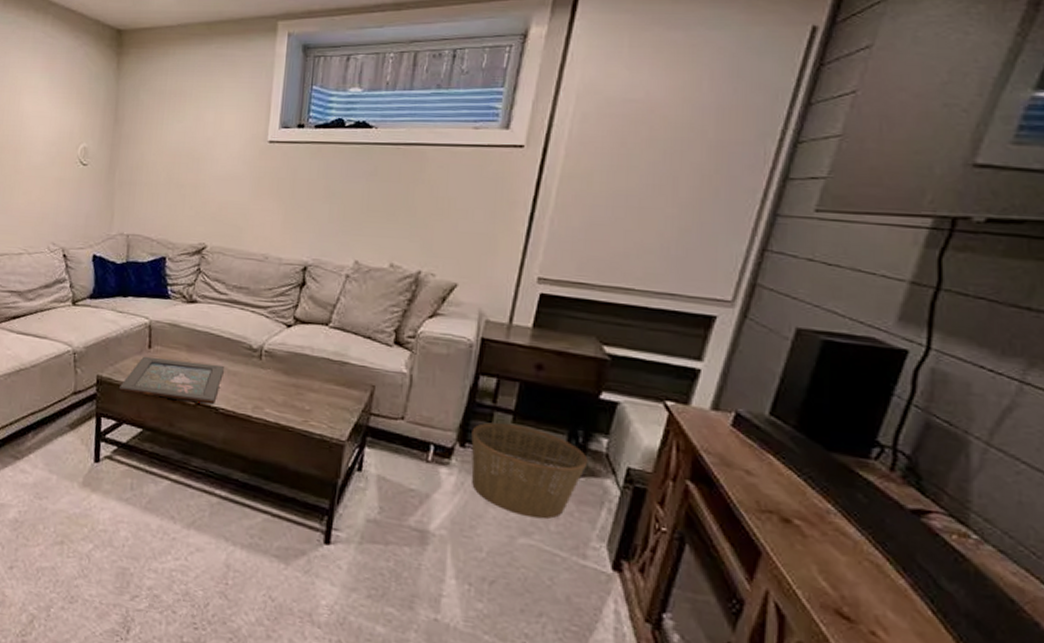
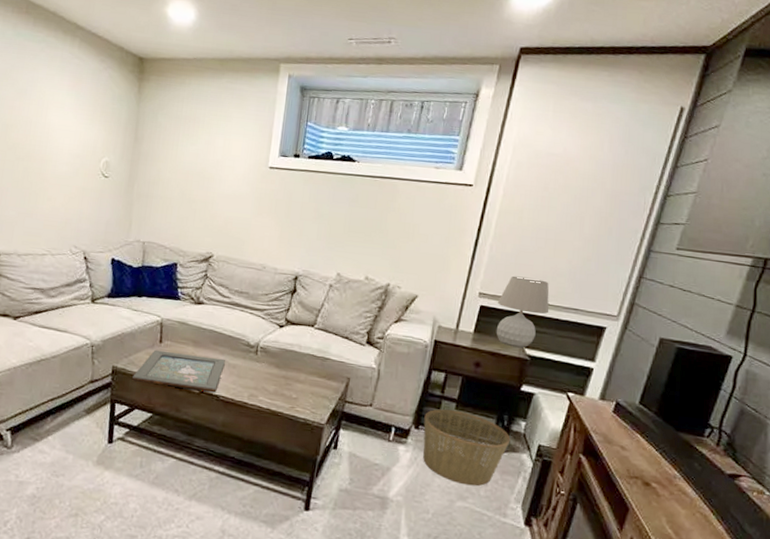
table lamp: none [562,255,635,345] -> present [496,276,549,348]

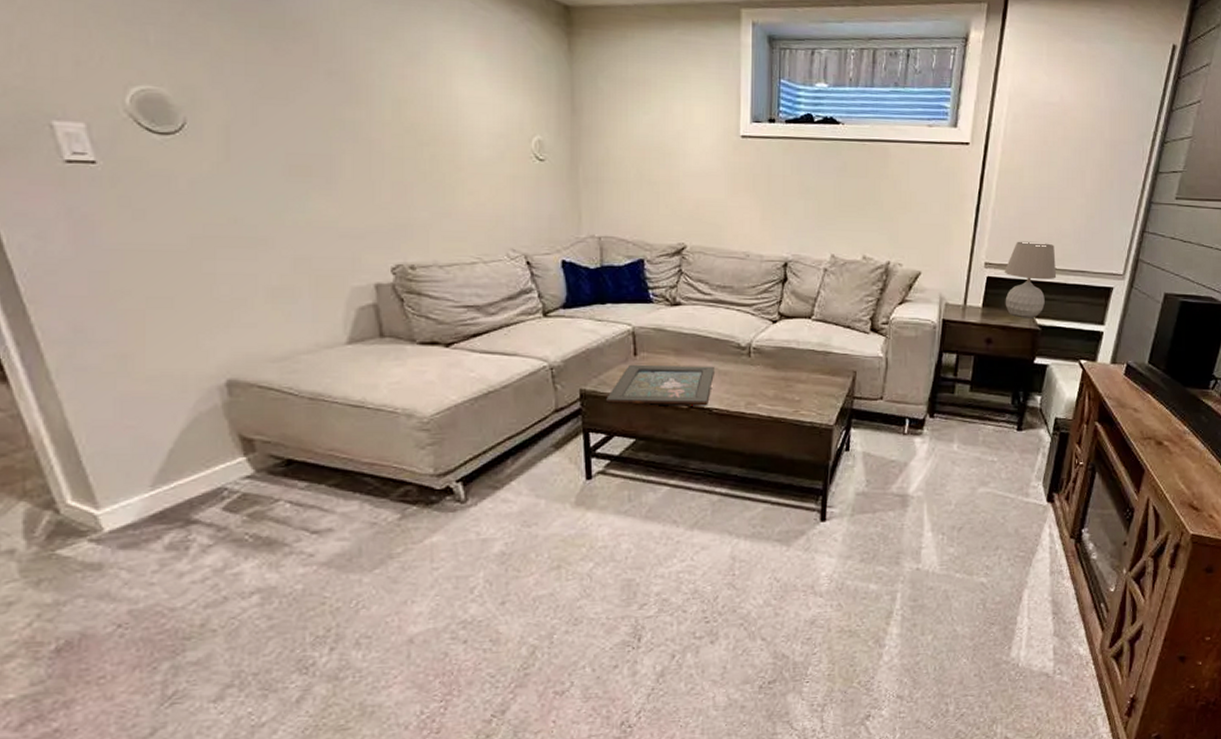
basket: present [423,409,511,486] -> none [939,392,1027,470]

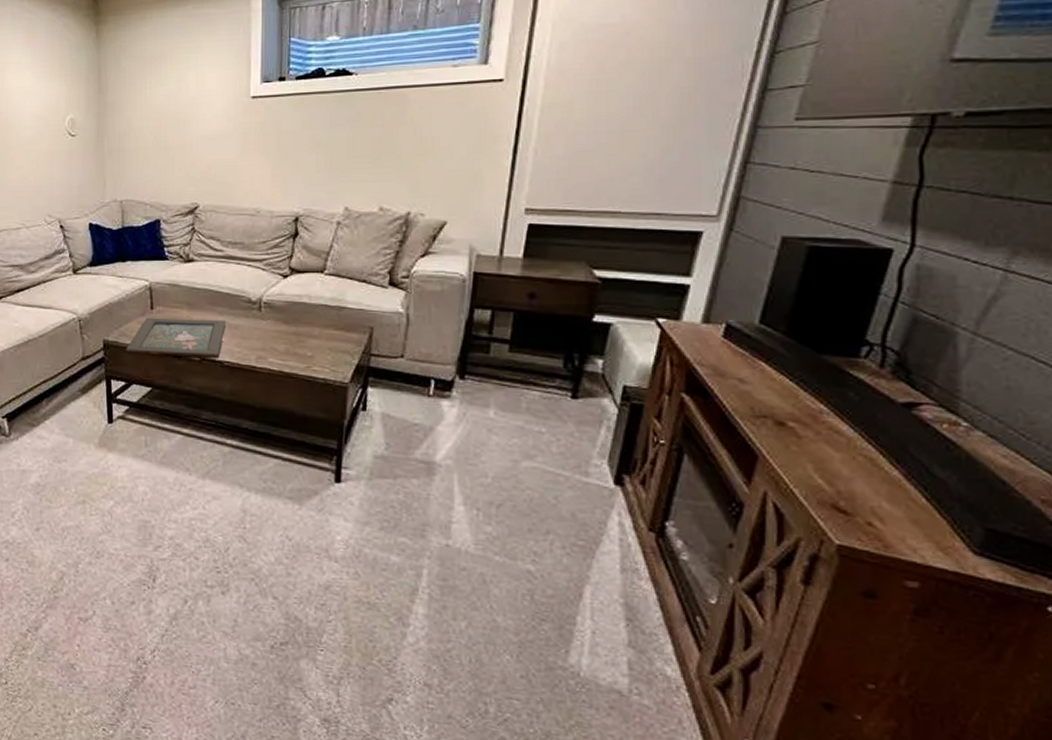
table lamp: present [1004,241,1057,318] -> none [550,182,622,270]

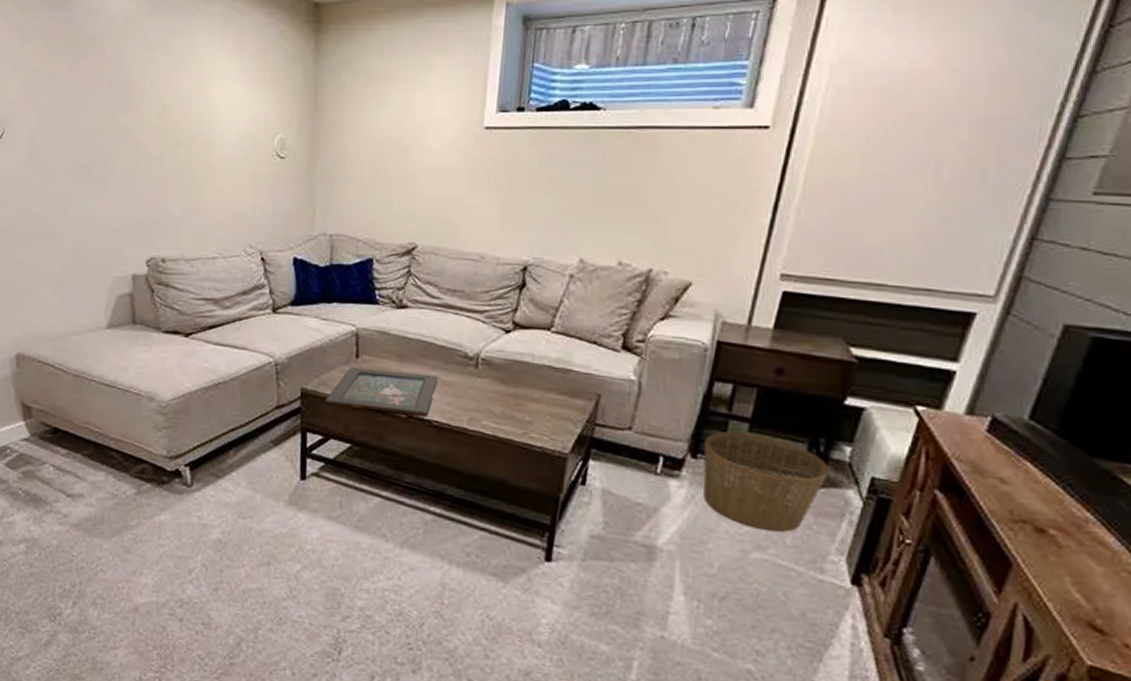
basket: none [470,352,585,442] -> present [703,431,830,532]

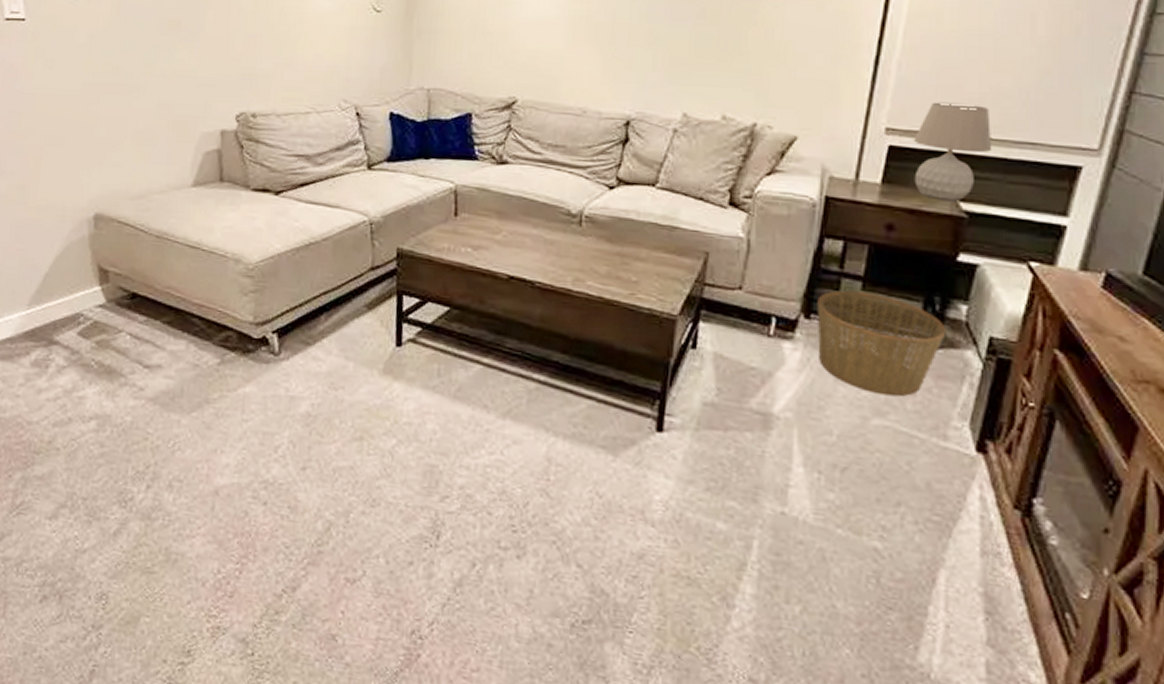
decorative tray: present [325,366,439,417] -> none [423,225,541,278]
table lamp: none [806,248,887,347] -> present [913,102,992,202]

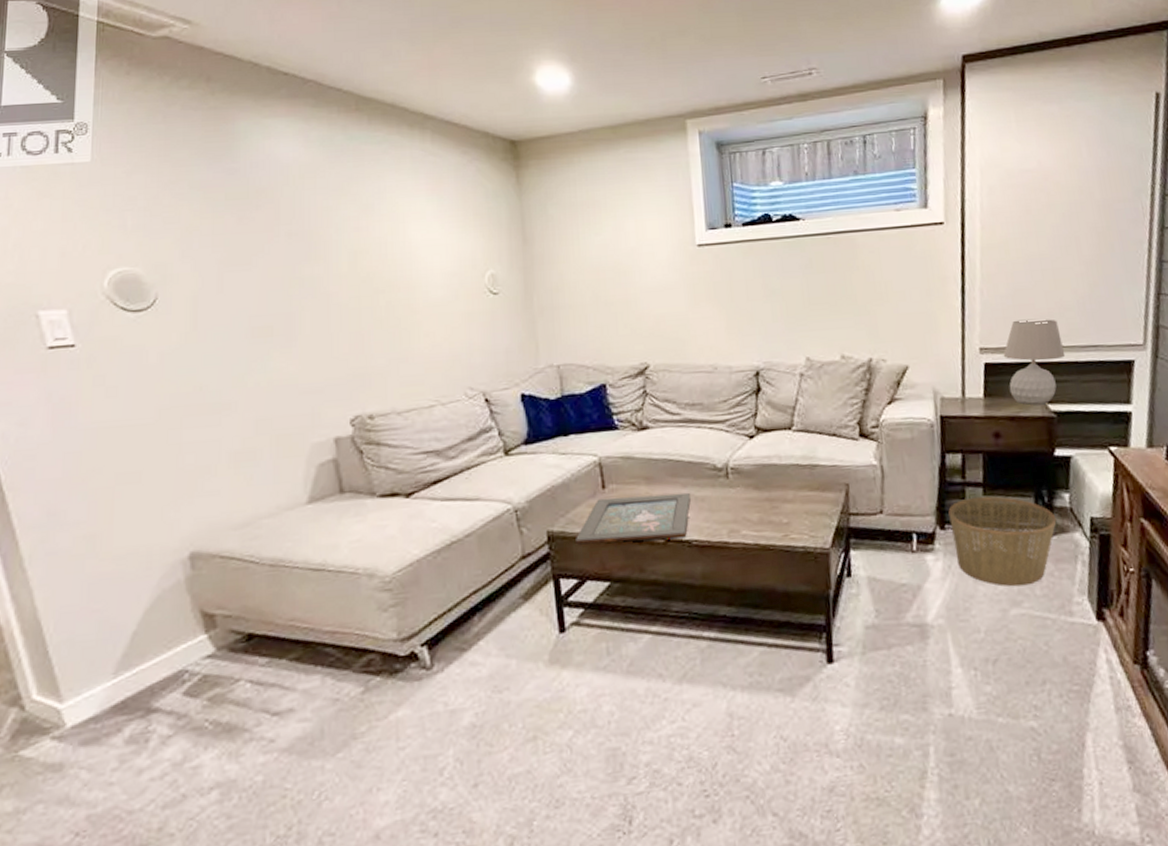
decorative tray: none [423,225,541,278] -> present [576,492,692,545]

